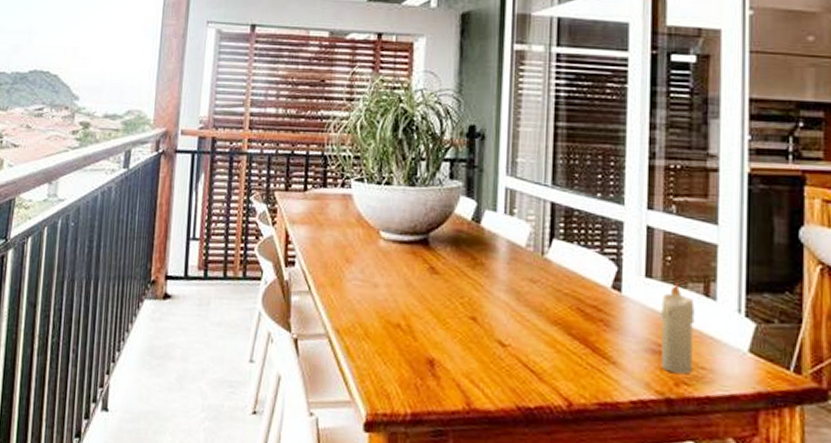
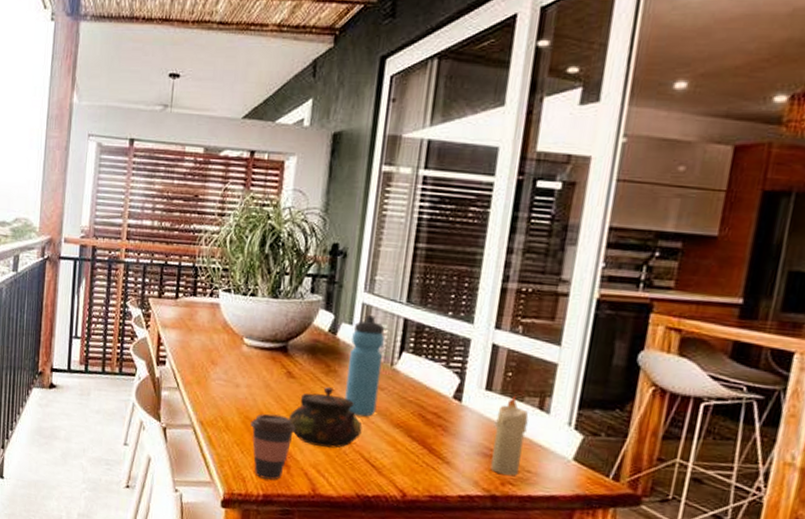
coffee cup: none [392,316,444,395] -> present [250,413,297,480]
teapot: none [434,282,517,354] -> present [288,387,363,449]
water bottle: none [495,201,532,314] -> present [345,315,385,417]

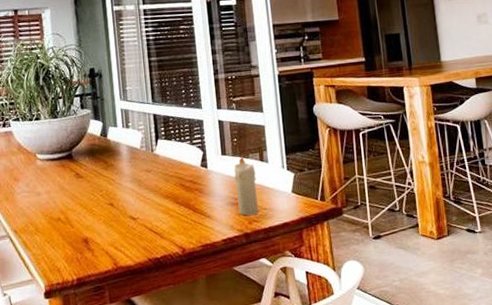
coffee cup: present [250,413,297,480] -> none [55,210,92,265]
teapot: present [288,387,363,449] -> none [84,179,142,228]
water bottle: present [345,315,385,417] -> none [119,117,149,196]

